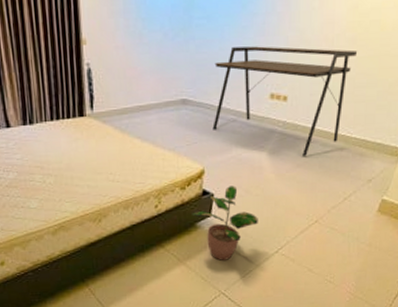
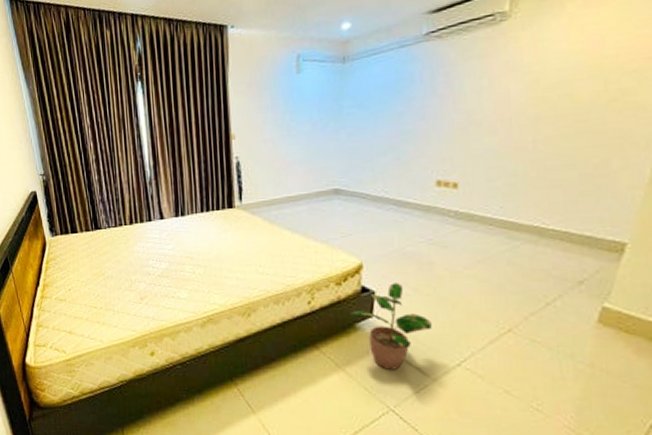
desk: present [212,46,358,156] -> none [369,129,545,251]

